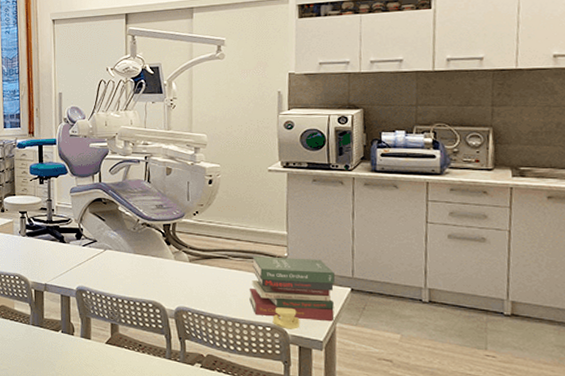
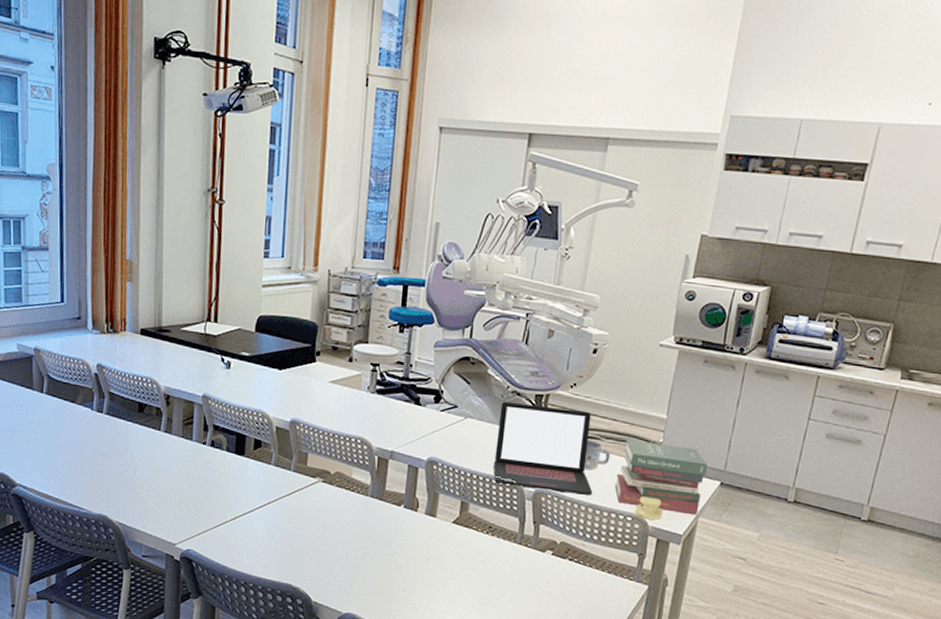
laptop: none [134,232,230,310] -> present [493,401,593,495]
mug: none [217,260,240,287] -> present [584,440,610,471]

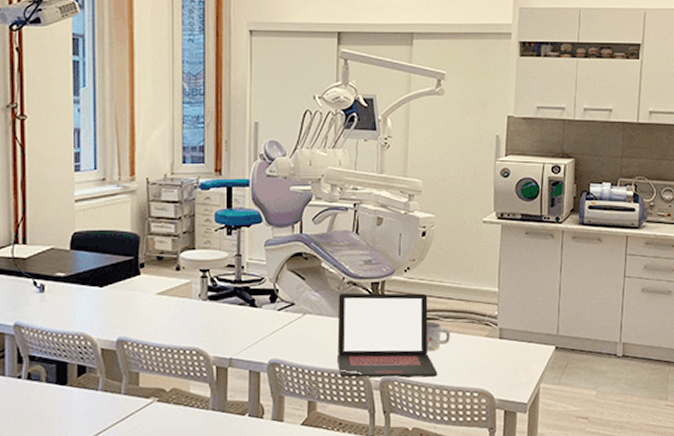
books: present [615,439,708,516] -> none [458,316,542,382]
dental model: present [635,496,663,521] -> none [480,370,507,394]

